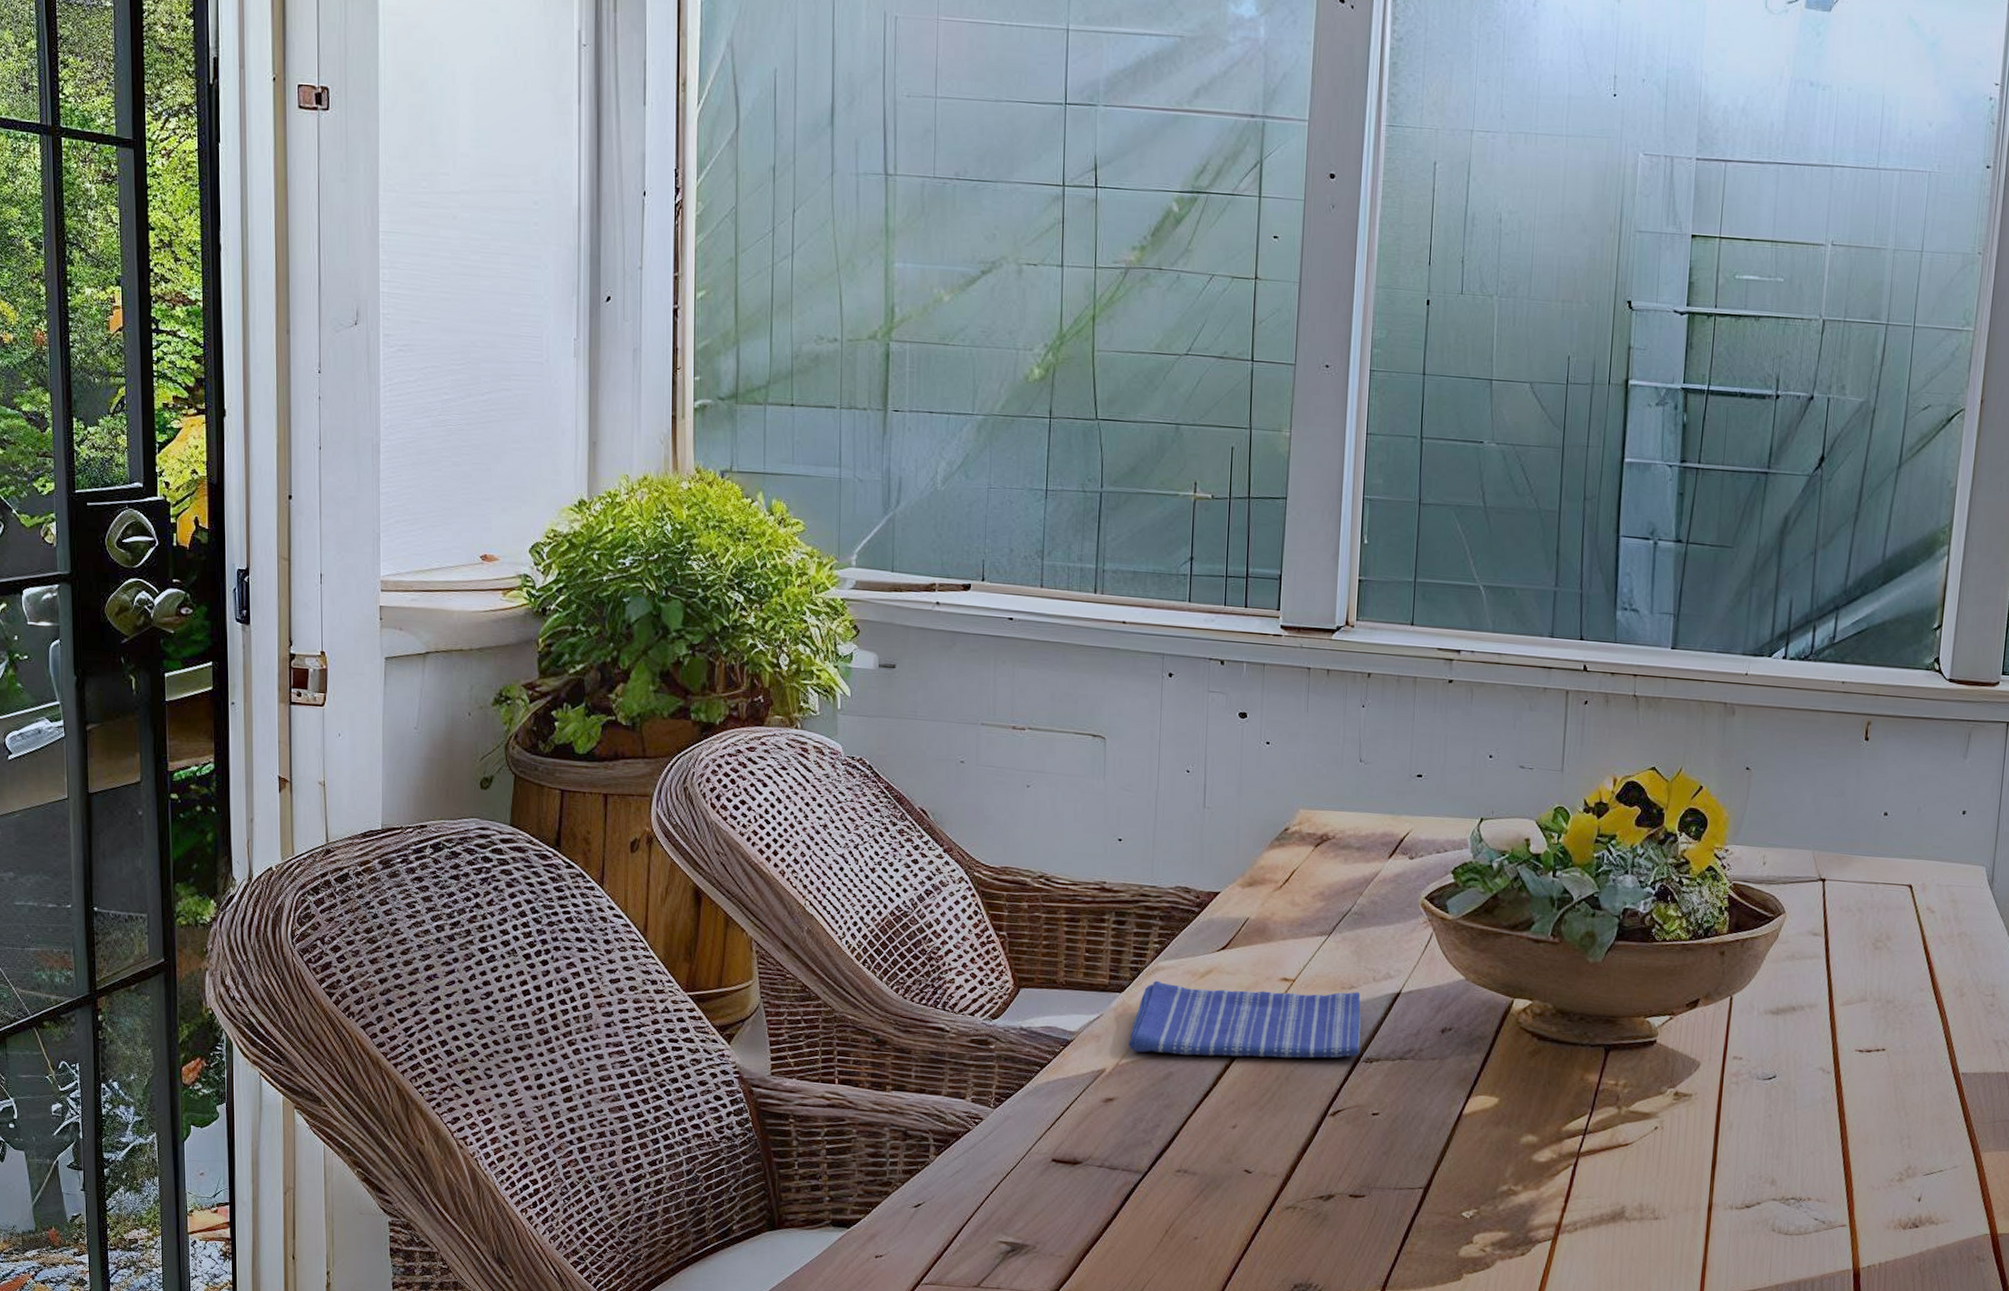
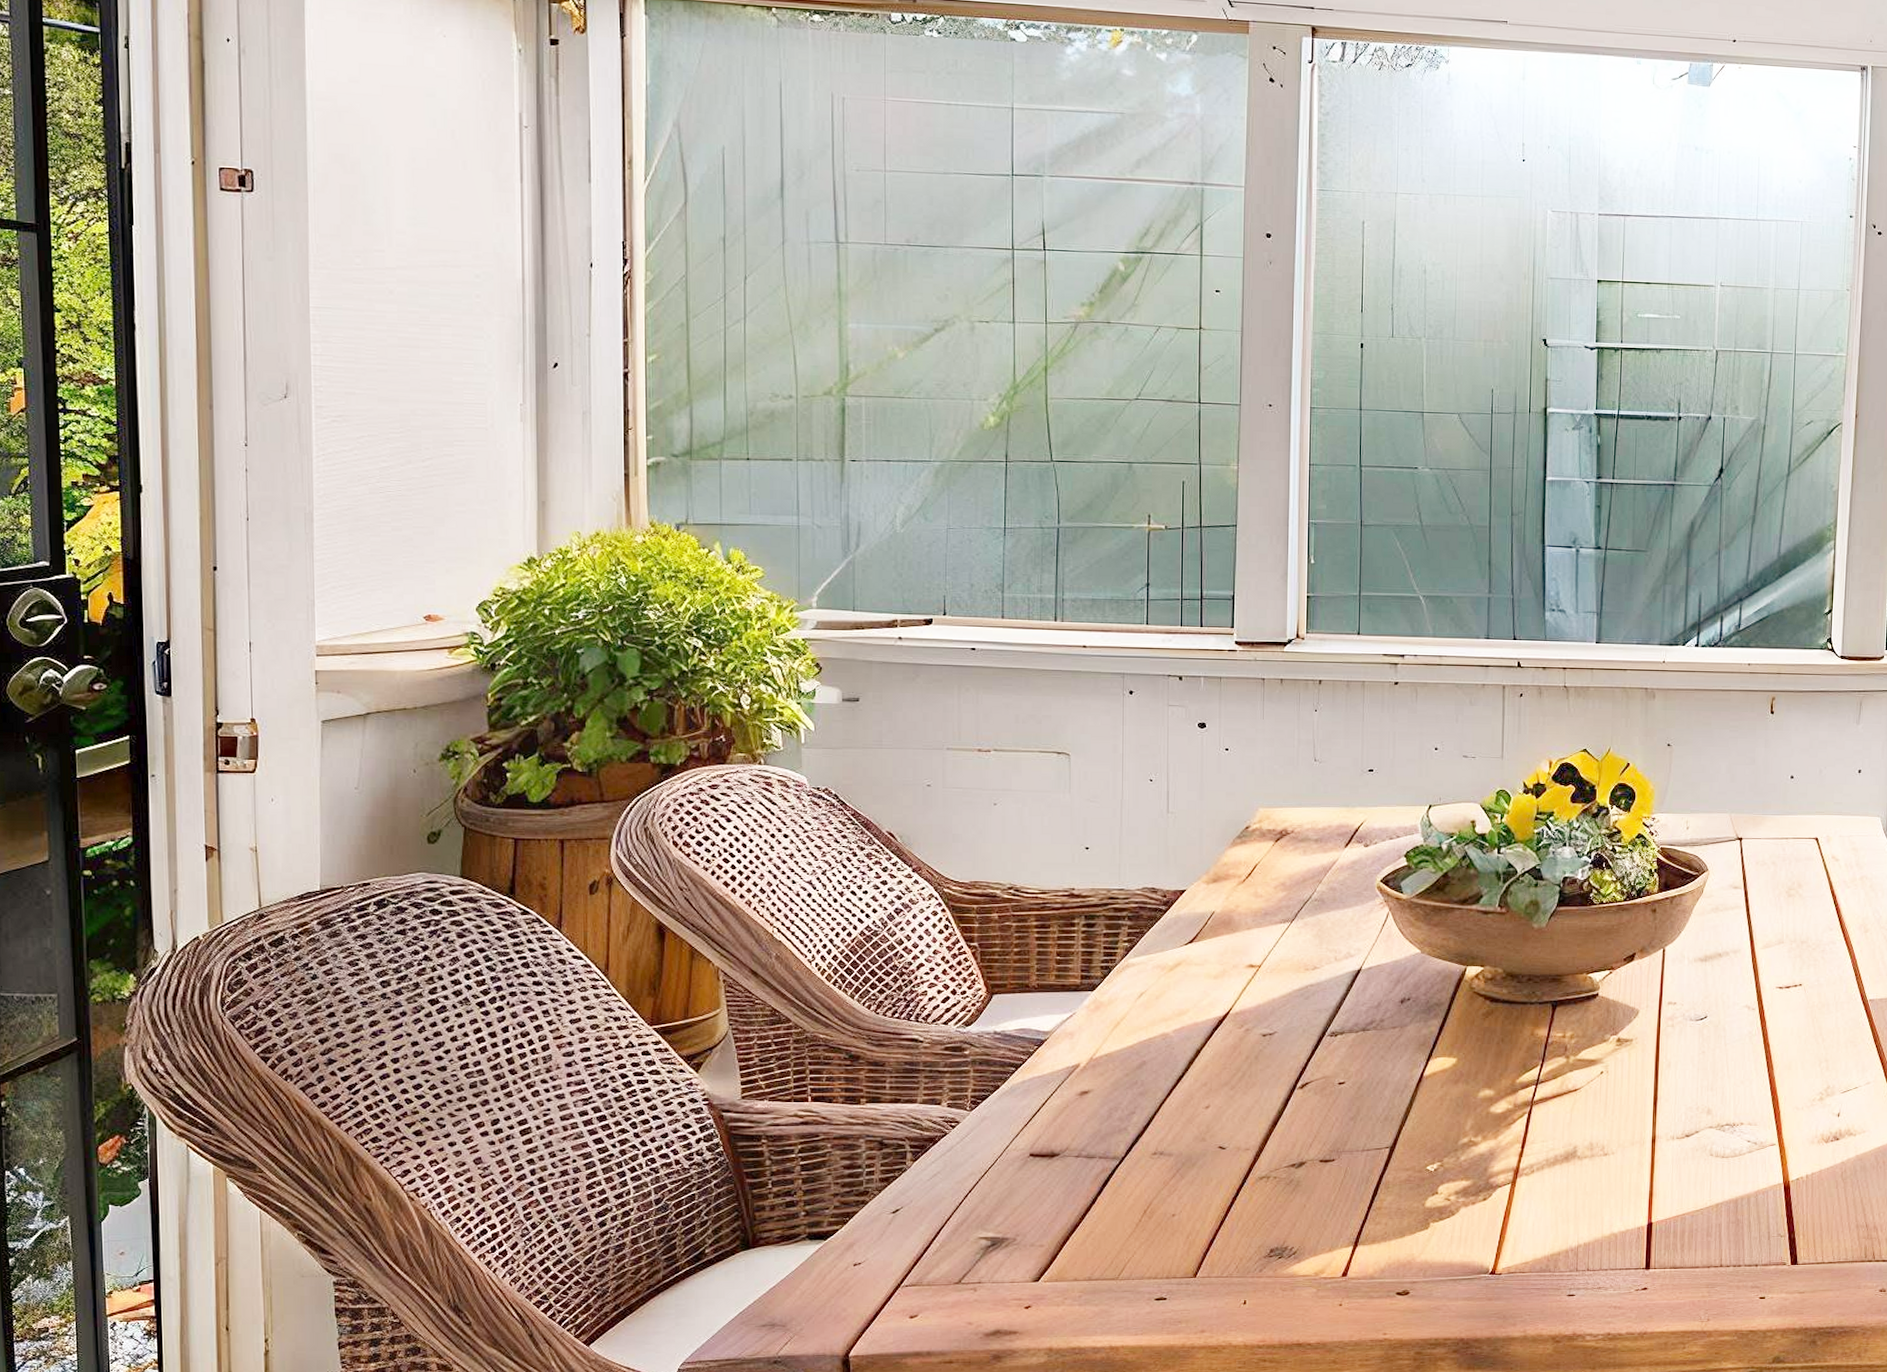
dish towel: present [1128,980,1362,1059] -> none [1101,972,1325,1045]

